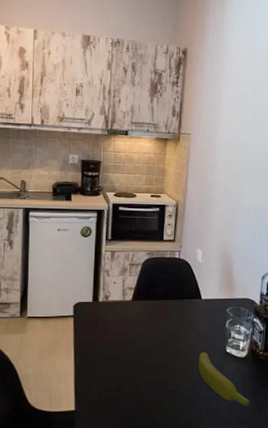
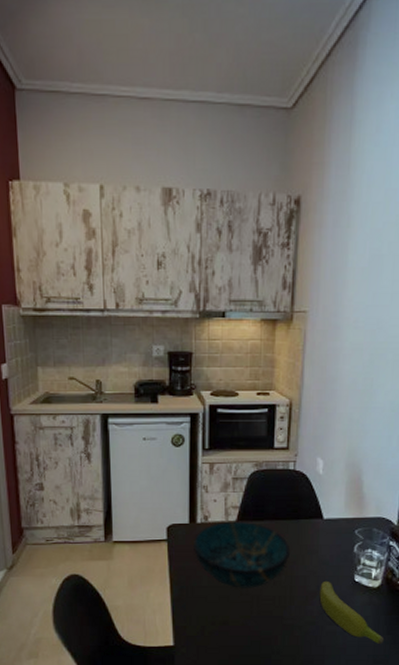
decorative bowl: none [95,300,175,359] -> present [194,521,291,590]

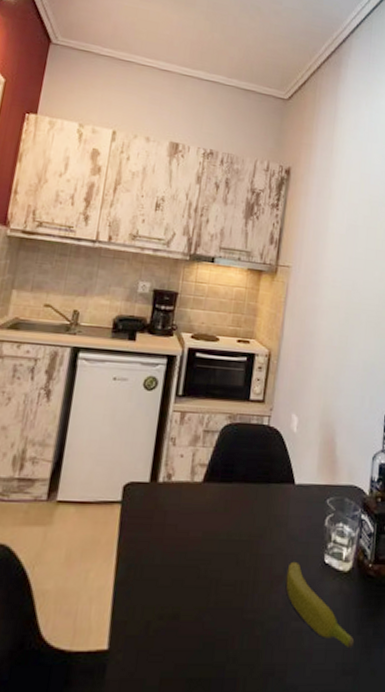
decorative bowl: present [194,521,291,590] -> none [150,481,259,571]

